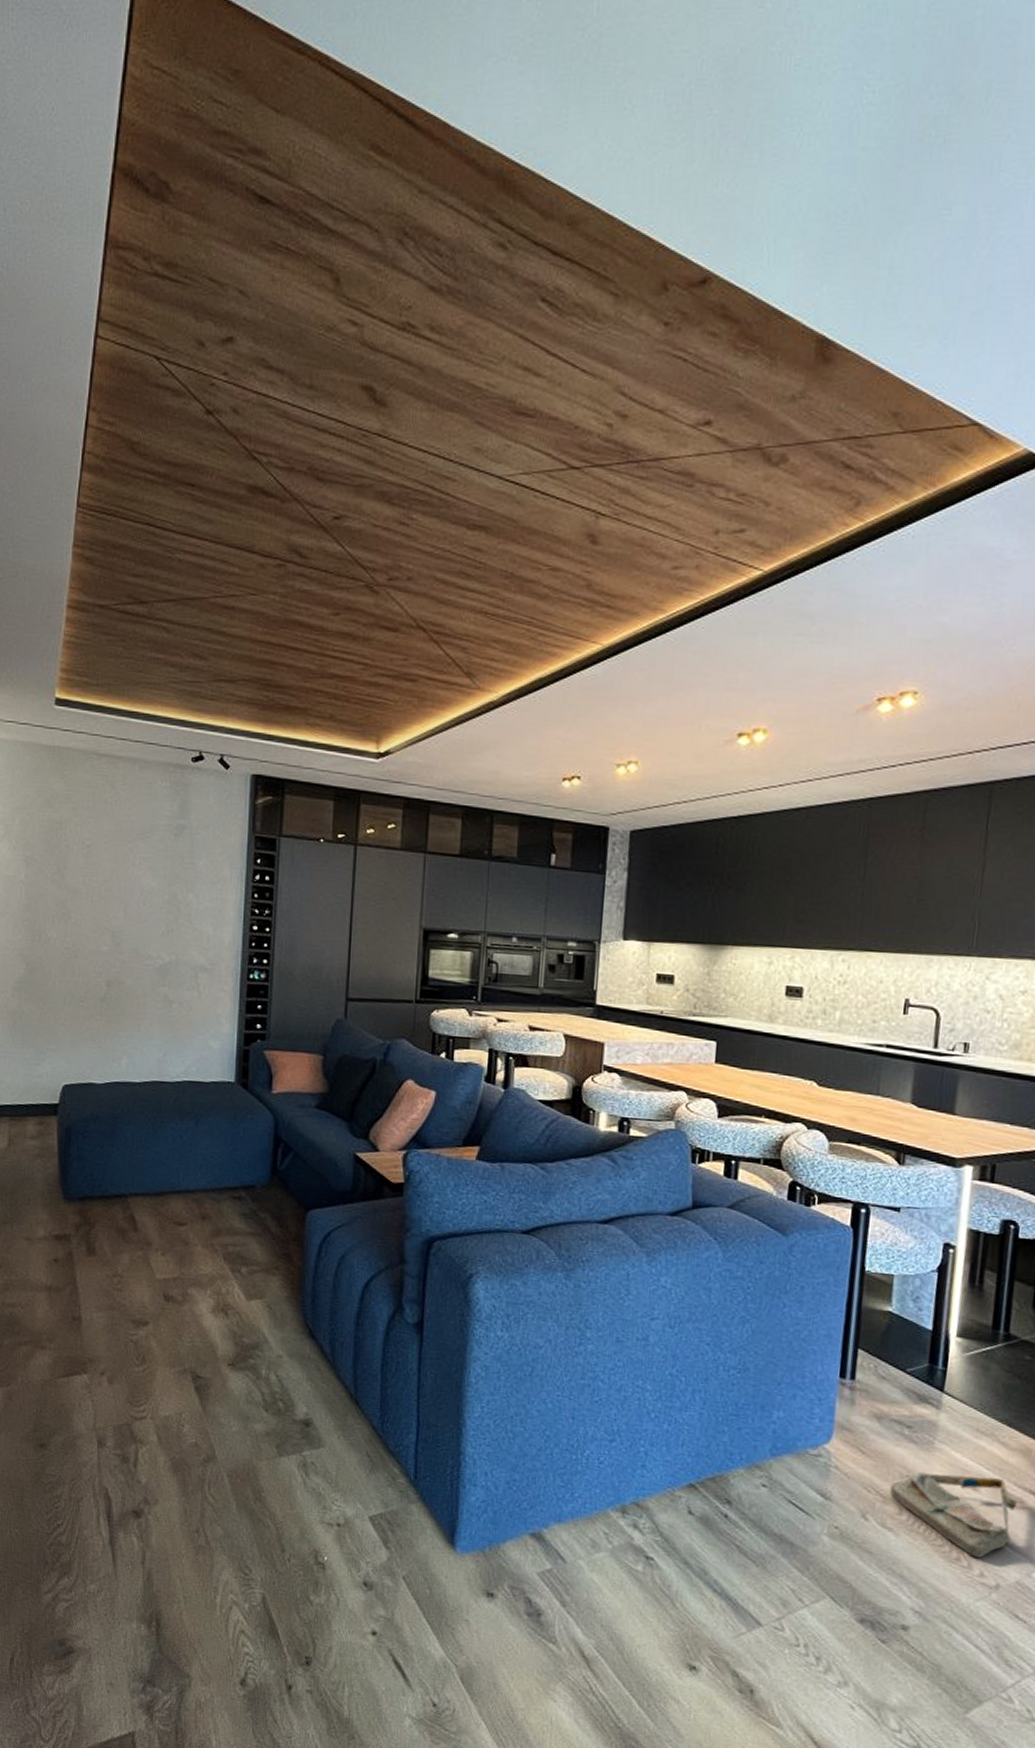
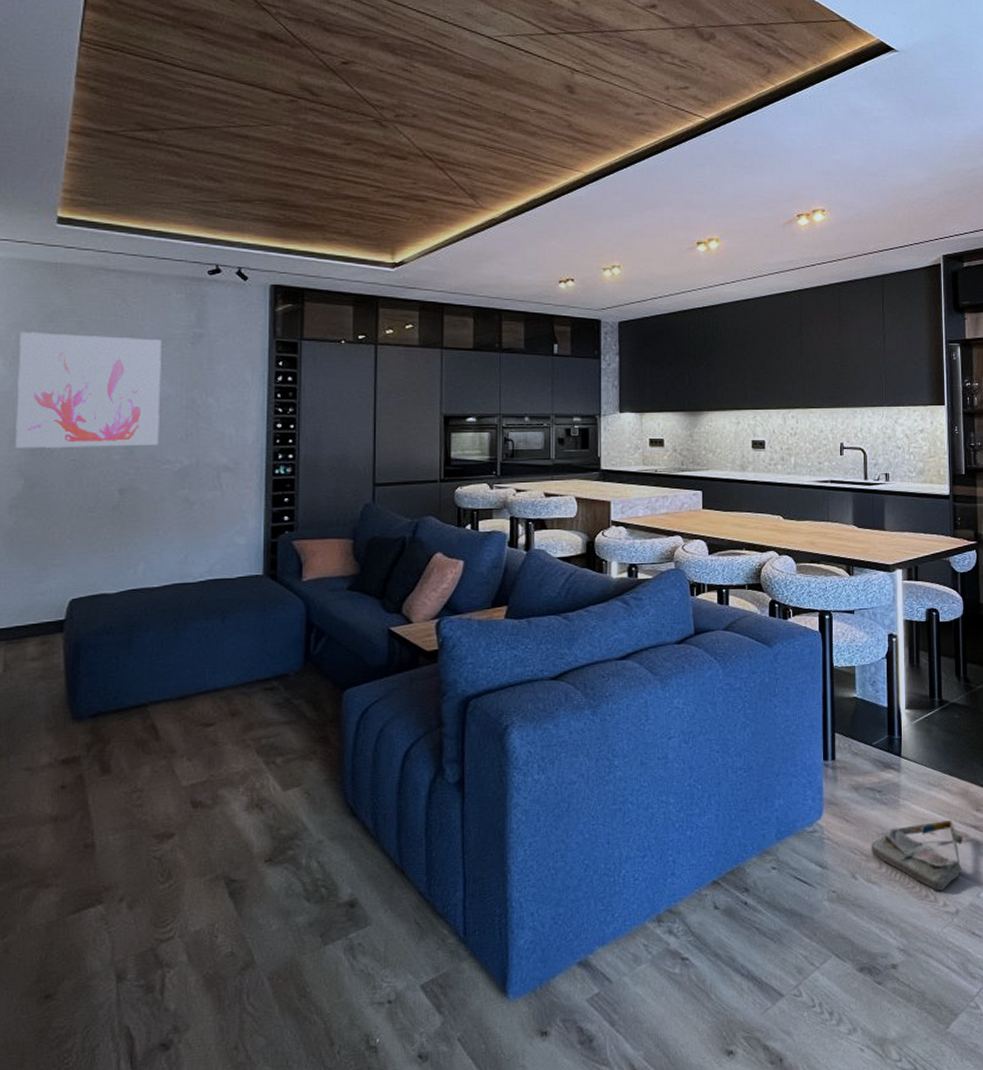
wall art: none [19,817,146,939] -> present [16,332,161,448]

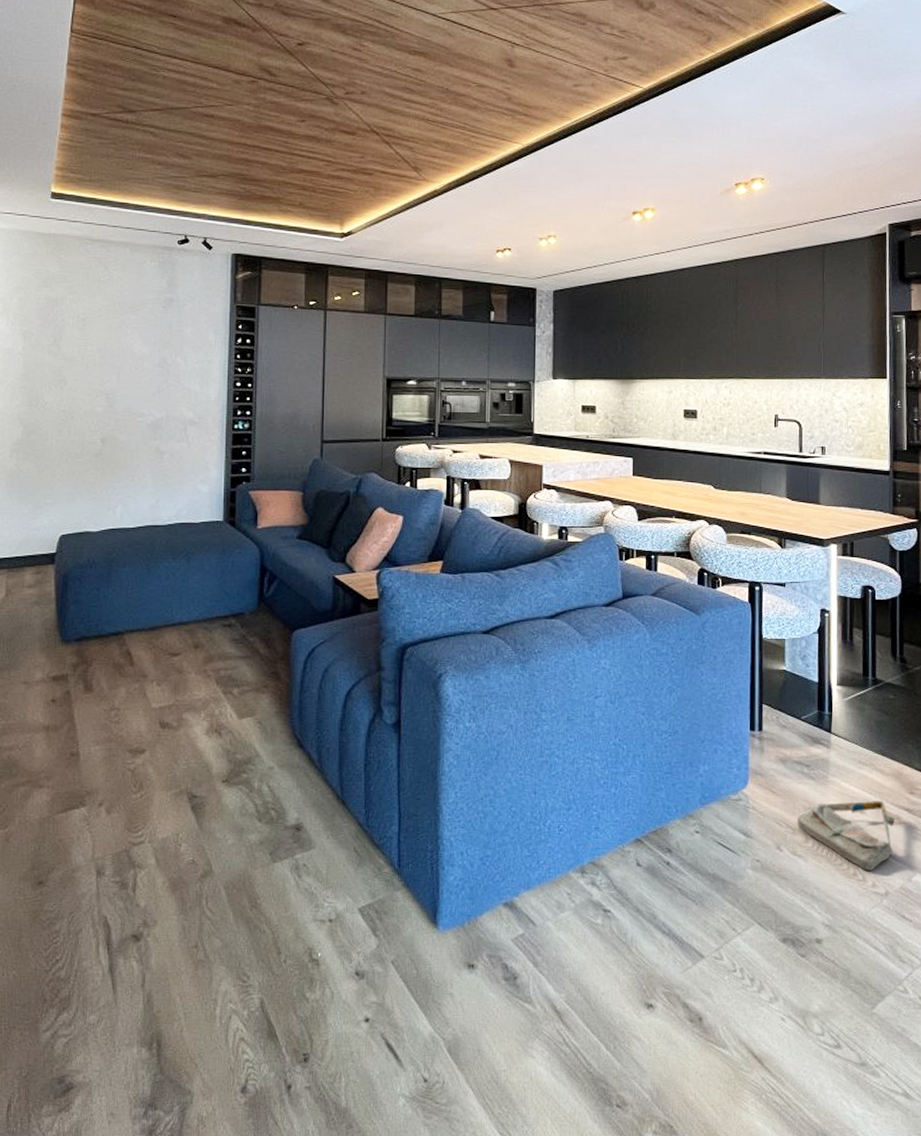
wall art: present [16,332,161,448] -> none [16,296,137,400]

